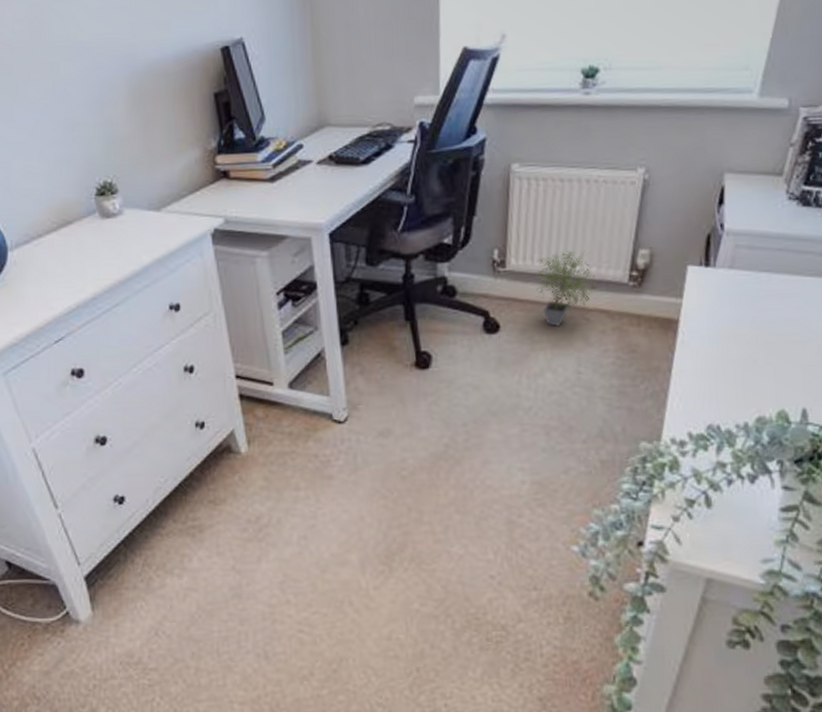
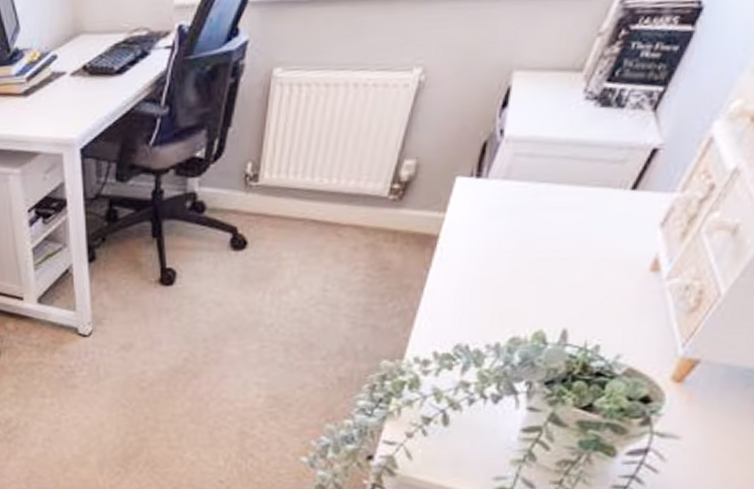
potted plant: present [535,250,596,328] -> none [288,162,353,244]

